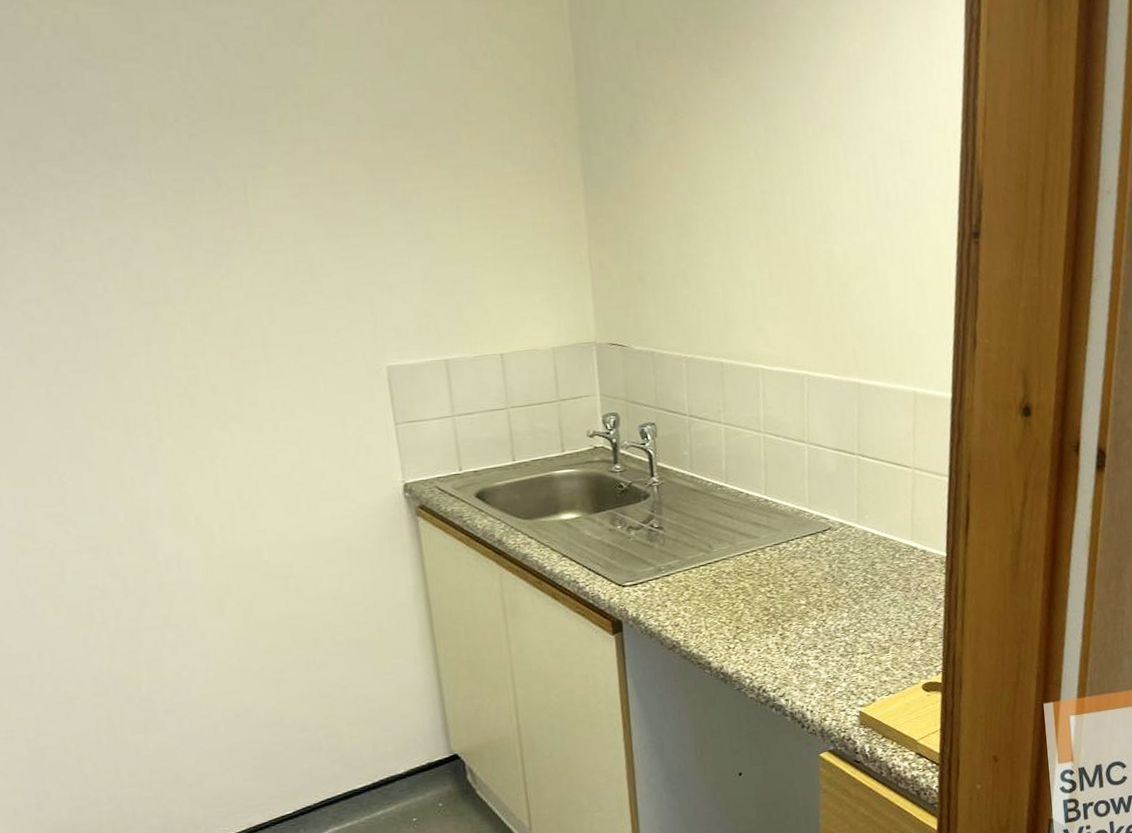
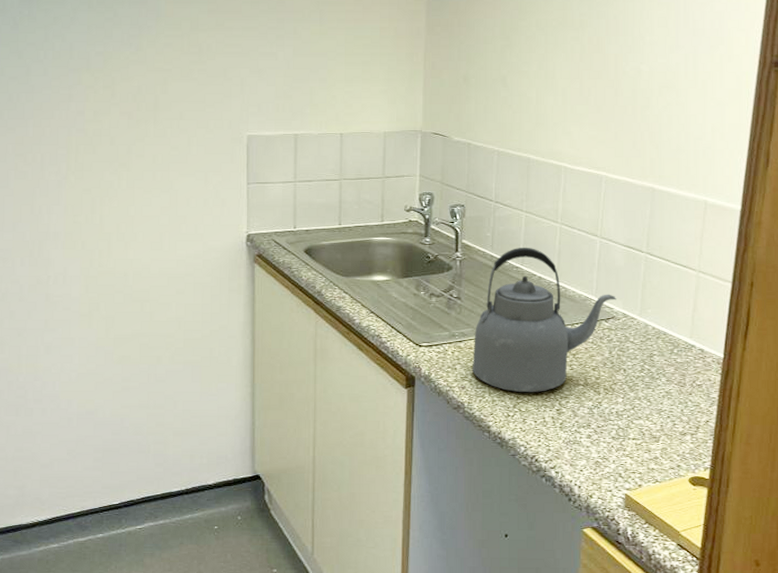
kettle: none [682,462,831,622] -> present [472,247,616,393]

